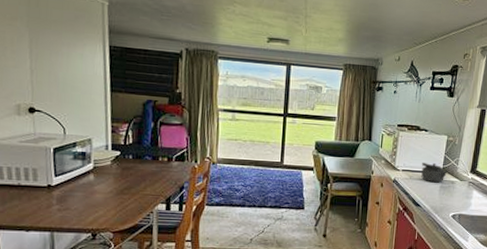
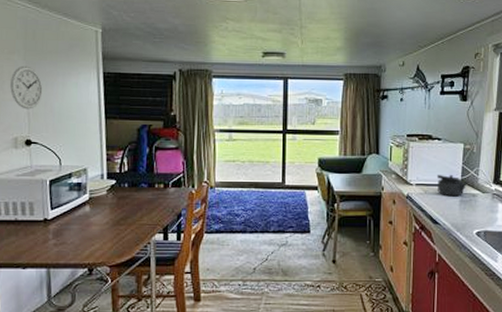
wall clock: none [13,32,47,78] -> present [10,65,43,110]

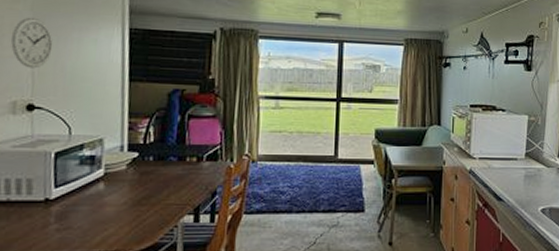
kettle: present [436,175,469,197] -> none [500,148,533,171]

